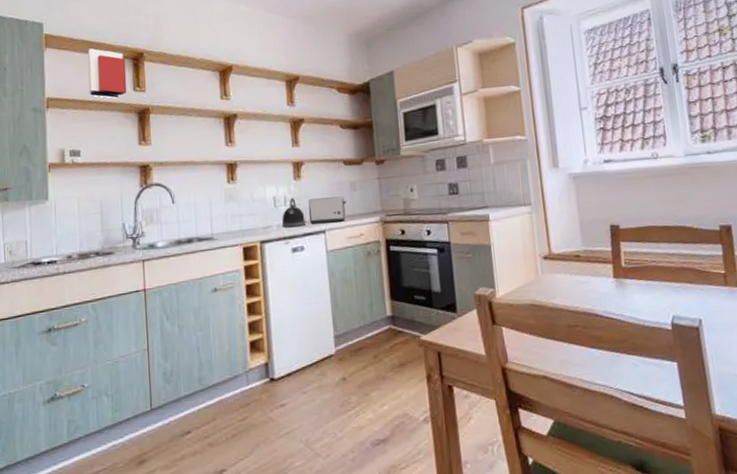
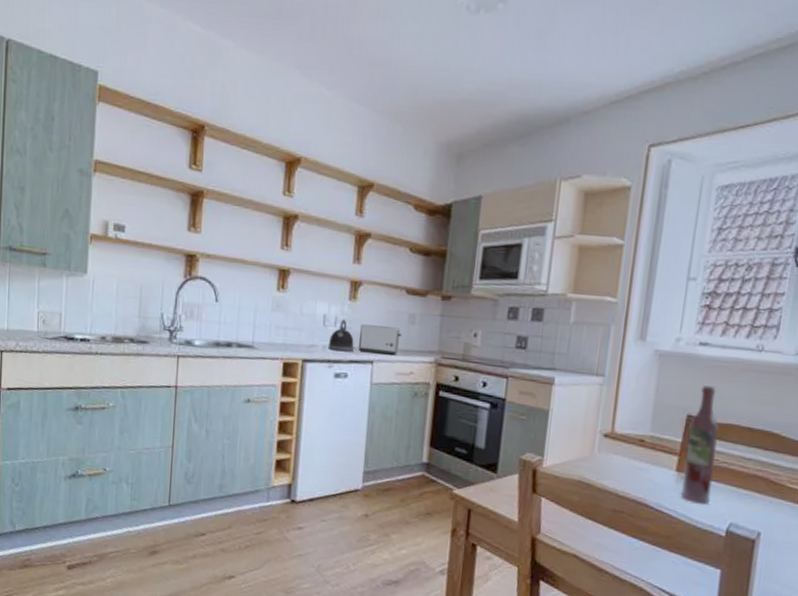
books: present [87,48,127,98] -> none [141,111,184,174]
wine bottle: none [614,196,650,305] -> present [681,385,719,505]

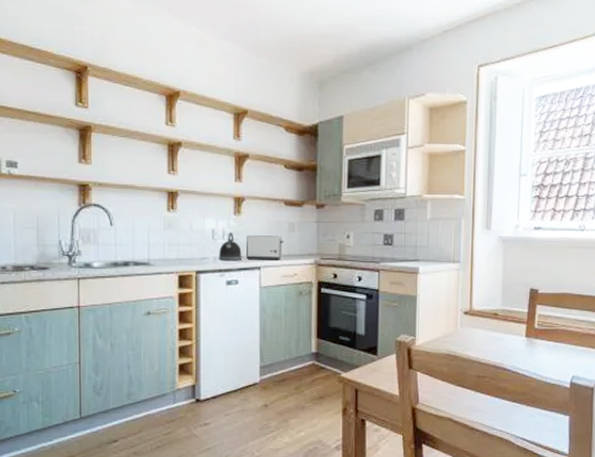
wine bottle: present [681,385,719,505] -> none [531,263,556,363]

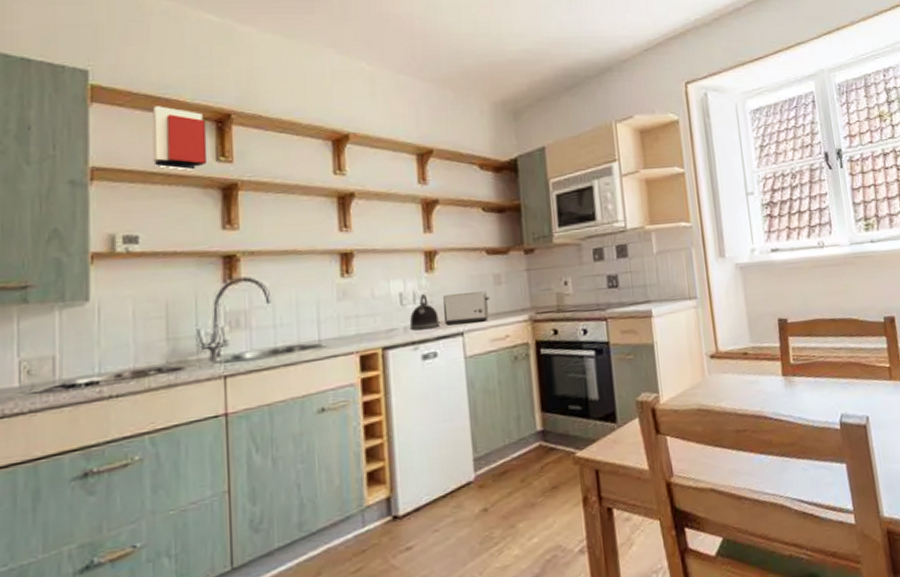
books: none [27,55,69,112] -> present [152,106,208,170]

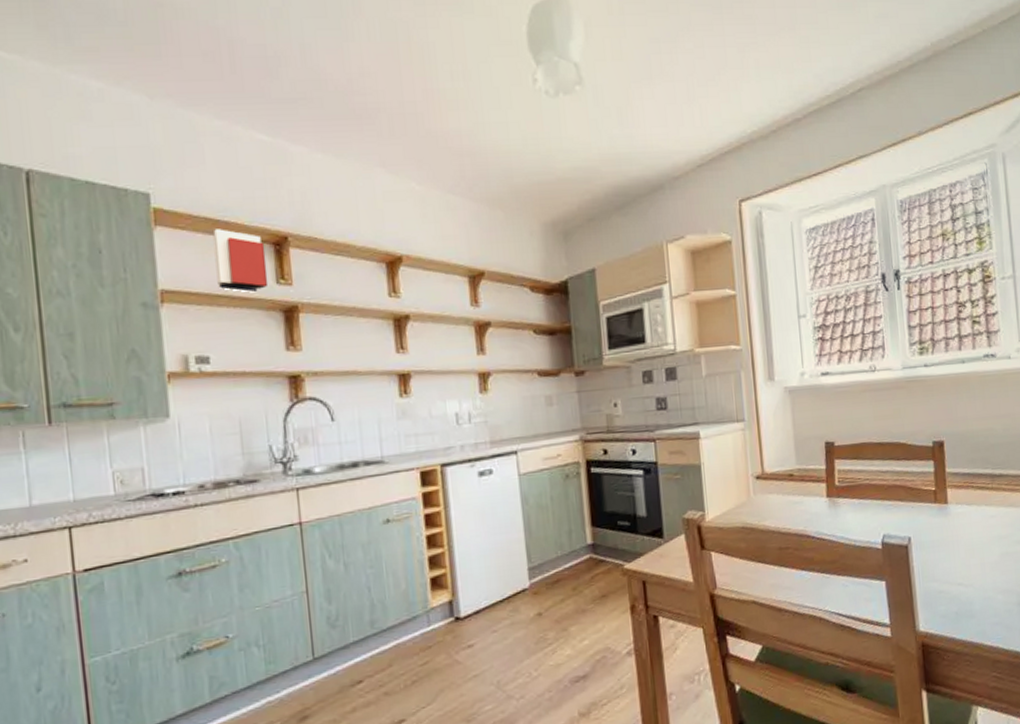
kettle: present [409,294,439,331] -> none [465,414,494,449]
toaster: present [442,291,490,325] -> none [496,412,542,444]

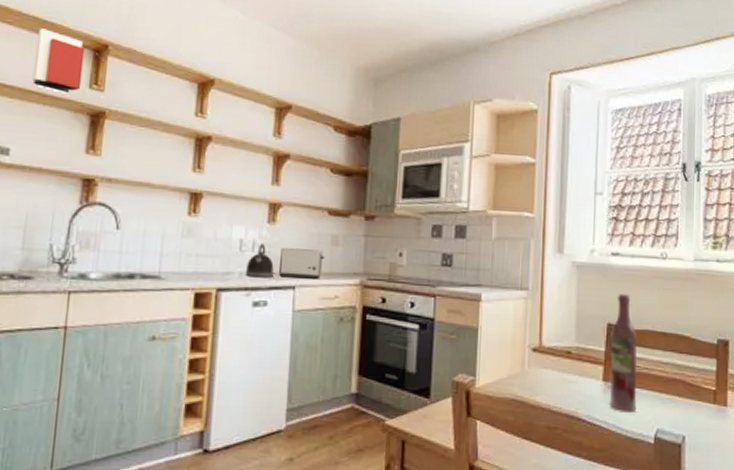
kettle: none [465,414,494,449] -> present [245,244,274,278]
toaster: none [496,412,542,444] -> present [278,248,325,279]
wine bottle: none [829,411,862,525] -> present [609,294,637,413]

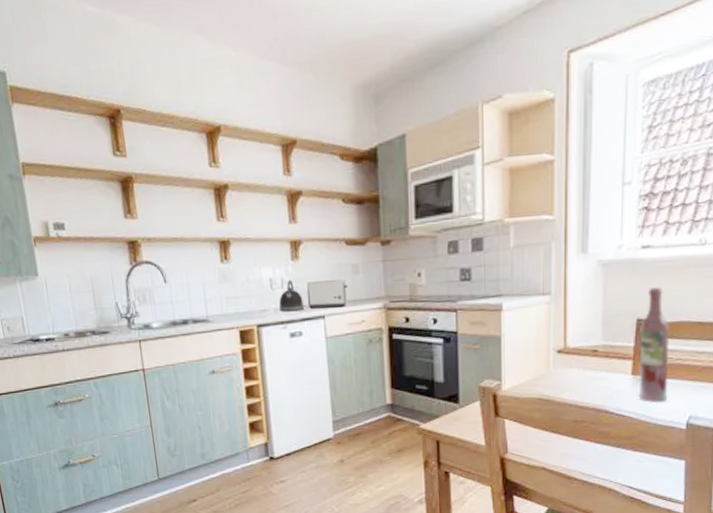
books: present [32,28,85,94] -> none [58,104,107,164]

